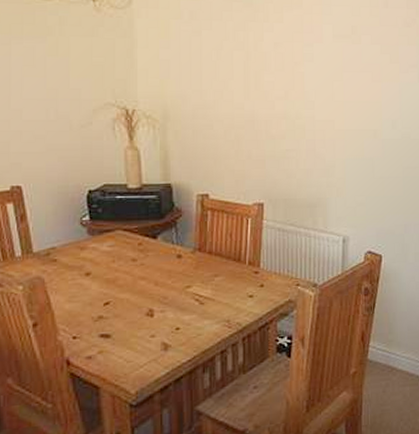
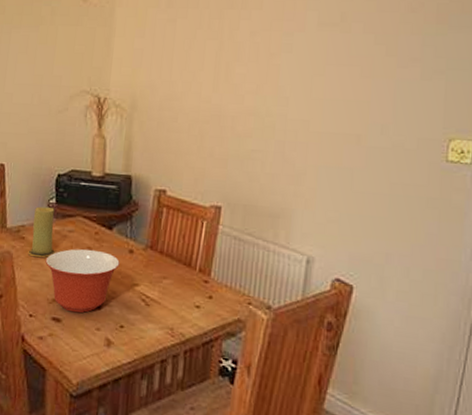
candle: none [63,225,96,278] -> present [28,206,56,258]
mixing bowl: none [85,260,168,326] -> present [45,249,120,313]

